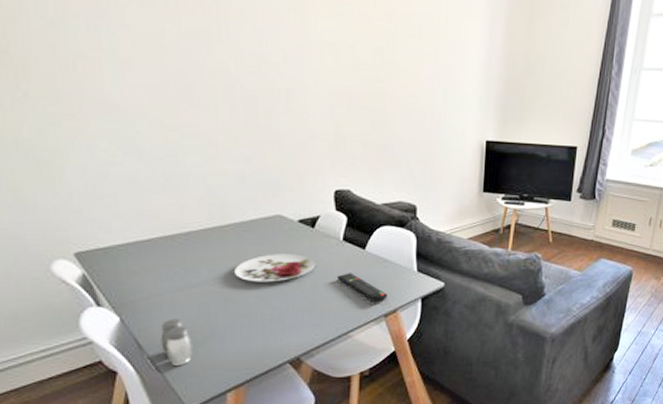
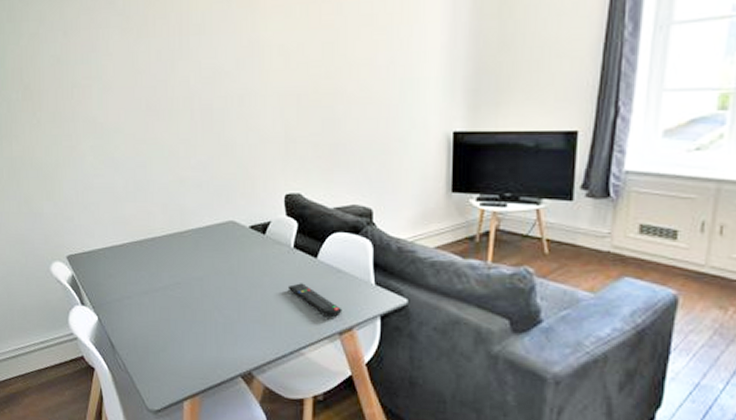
salt and pepper shaker: present [161,318,194,365] -> none [129,321,156,368]
plate: present [235,254,315,282] -> none [192,260,266,290]

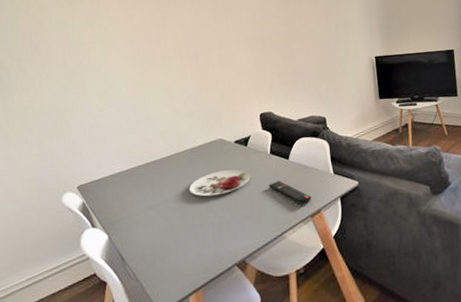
plate: none [192,260,266,290] -> present [189,169,251,197]

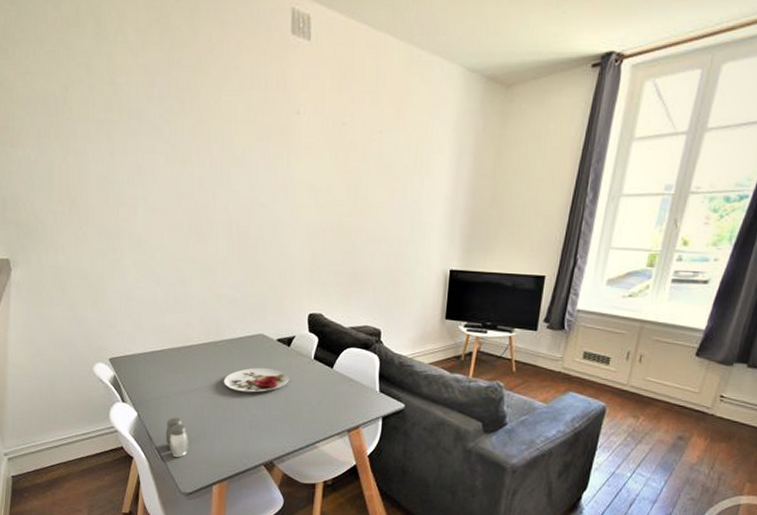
salt and pepper shaker: none [137,233,162,274] -> present [165,417,189,457]
remote control: present [268,181,312,205] -> none [307,389,352,418]

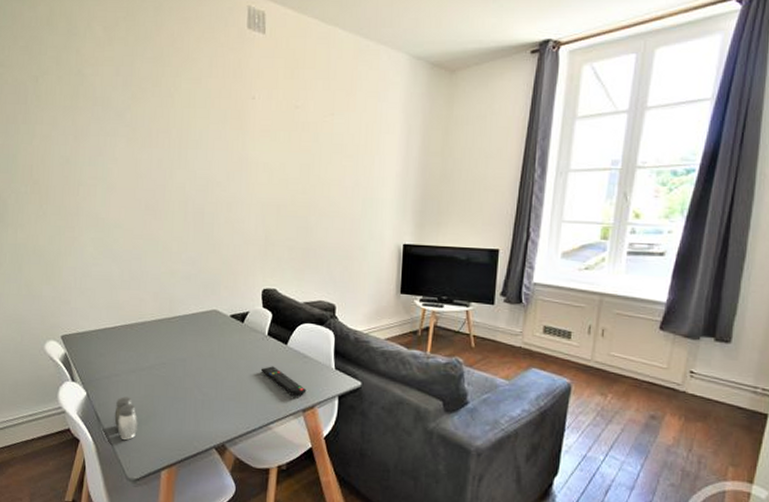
plate: present [224,368,290,393] -> none [176,344,243,370]
remote control: none [307,389,352,418] -> present [260,366,307,397]

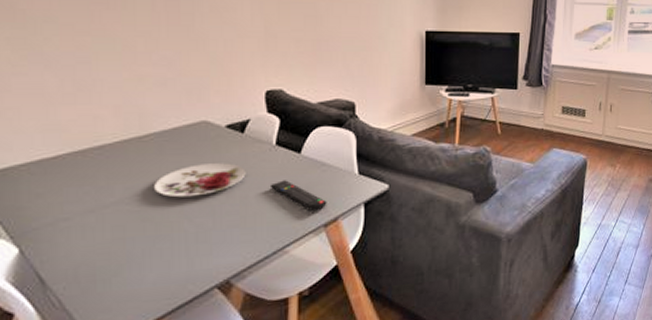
salt and pepper shaker: present [114,397,139,440] -> none [67,245,106,301]
plate: none [176,344,243,370] -> present [154,163,246,198]

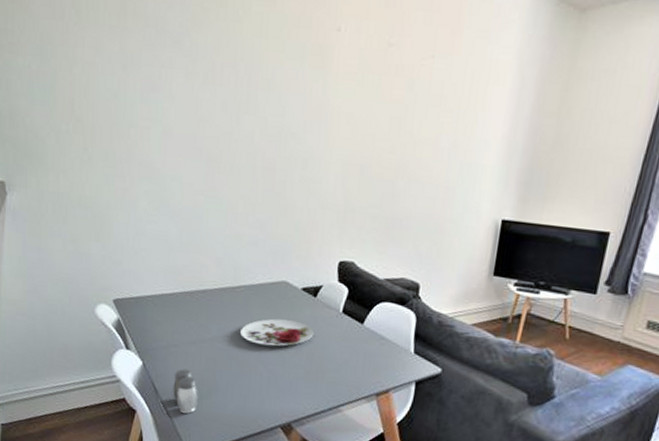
salt and pepper shaker: none [67,245,106,301] -> present [173,369,199,414]
remote control: present [269,180,327,212] -> none [332,346,382,381]

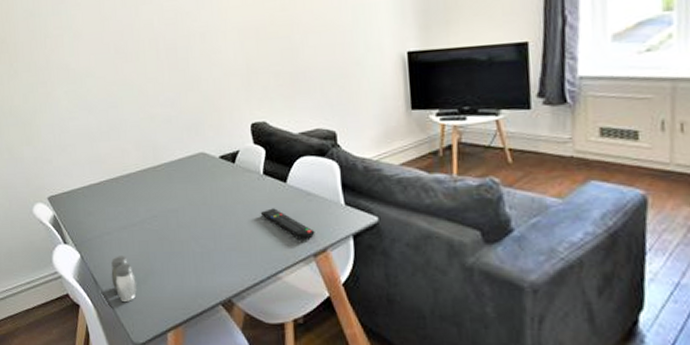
plate: present [240,318,314,347] -> none [167,190,239,220]
remote control: none [332,346,382,381] -> present [260,208,315,241]

